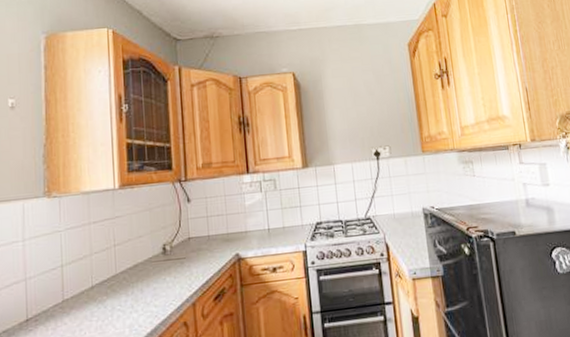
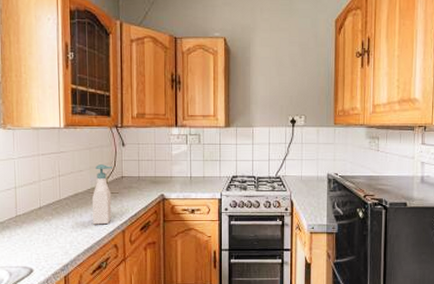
soap bottle: none [154,226,179,301] -> present [91,164,113,225]

